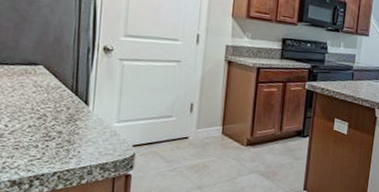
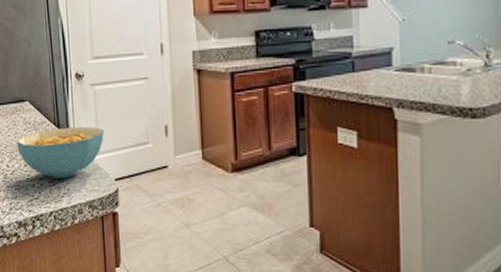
cereal bowl: none [21,94,127,142] -> present [16,127,104,179]

